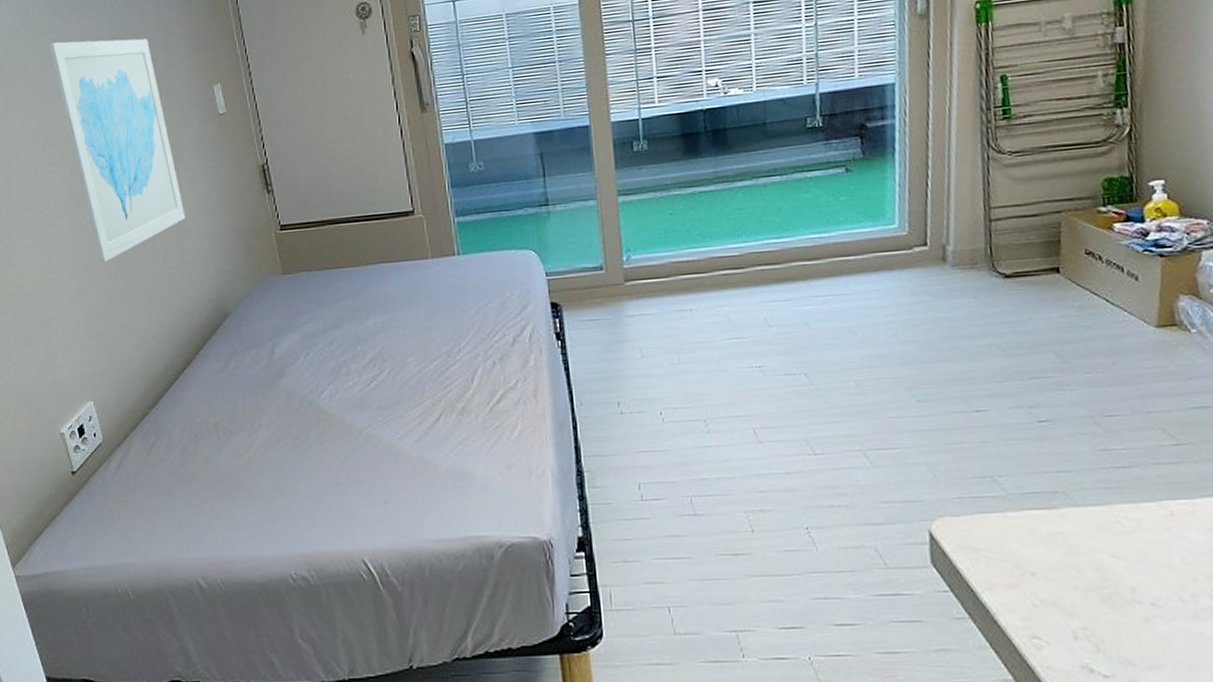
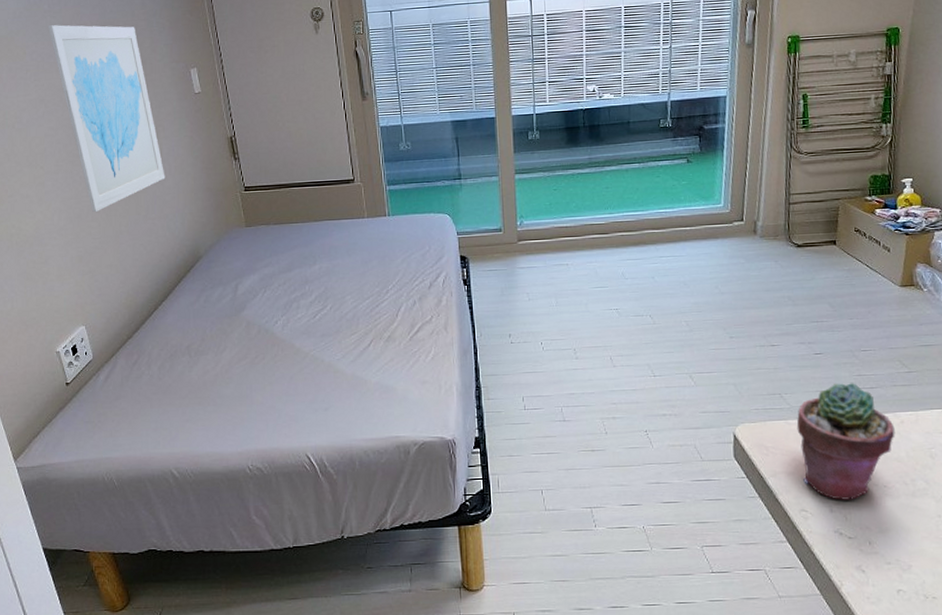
potted succulent: none [1018,460,1163,623] -> present [796,383,895,500]

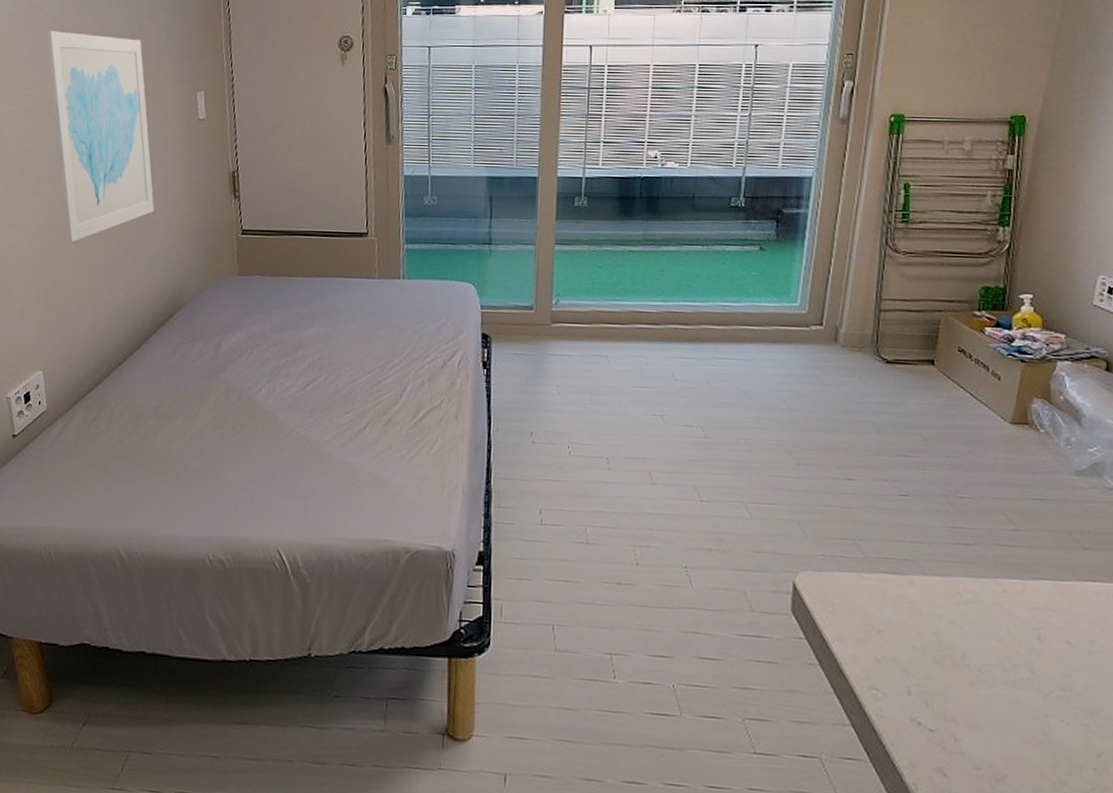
potted succulent: present [796,383,895,500] -> none [872,534,995,682]

